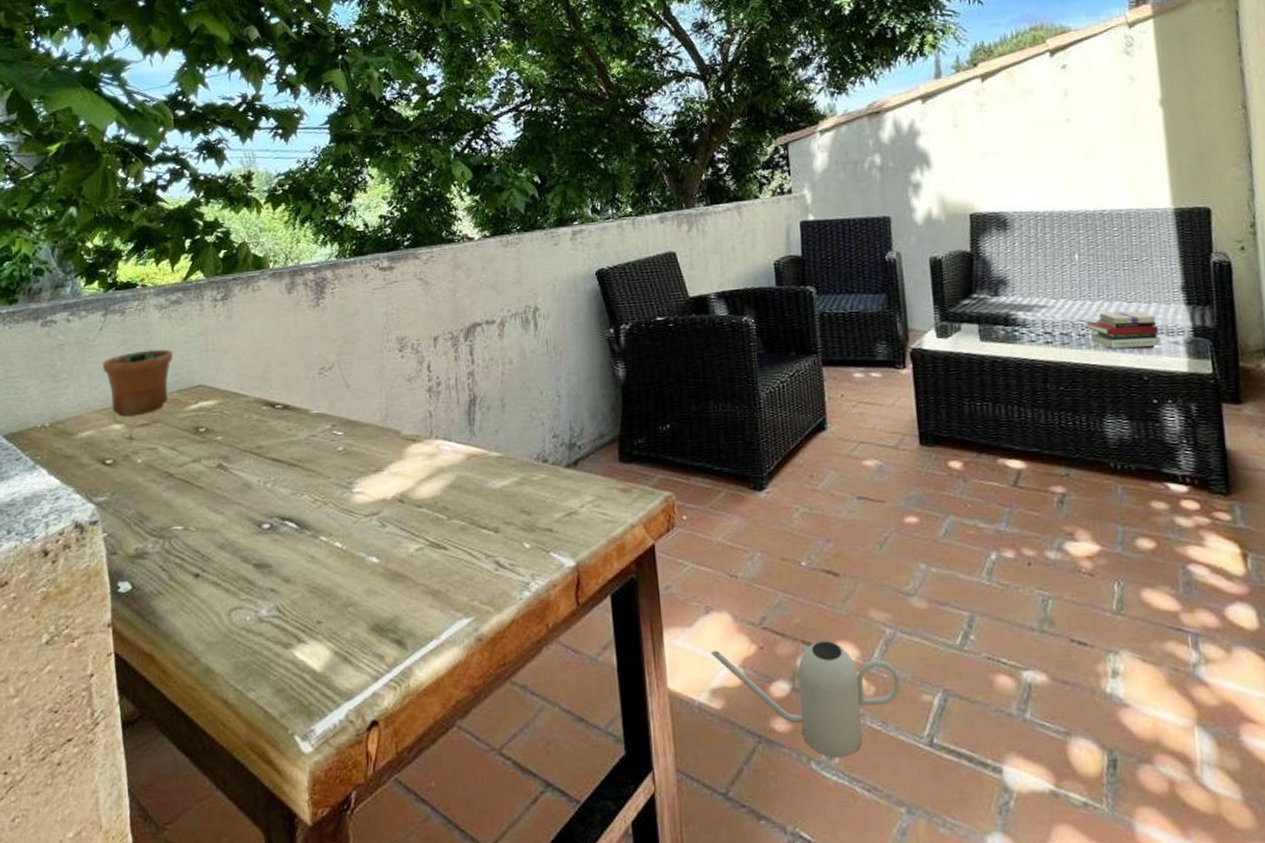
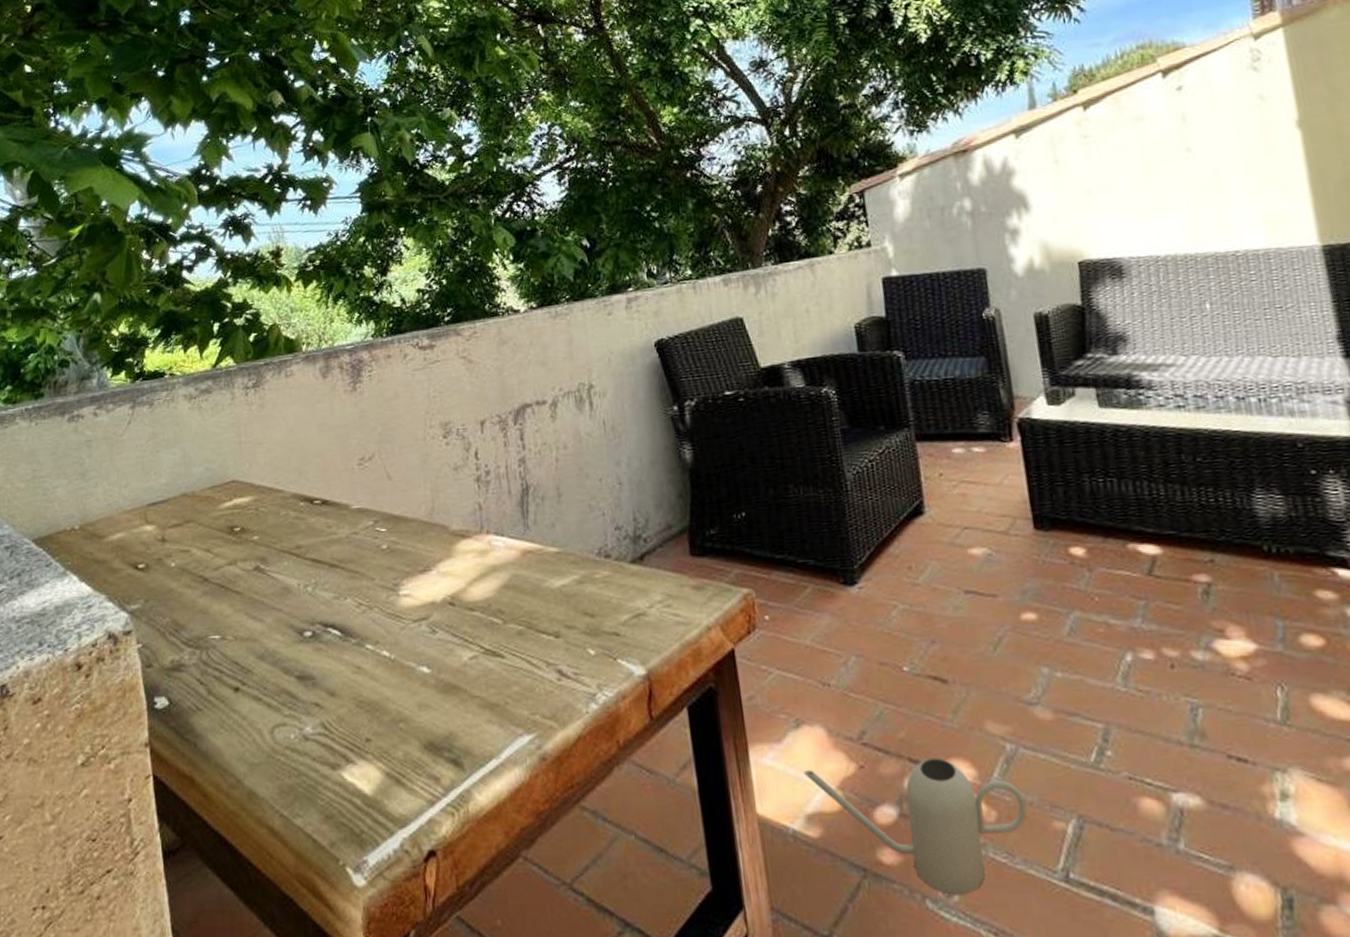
planter: present [102,349,173,417] -> none [131,442,204,517]
books: present [1085,311,1161,350] -> none [1223,366,1316,413]

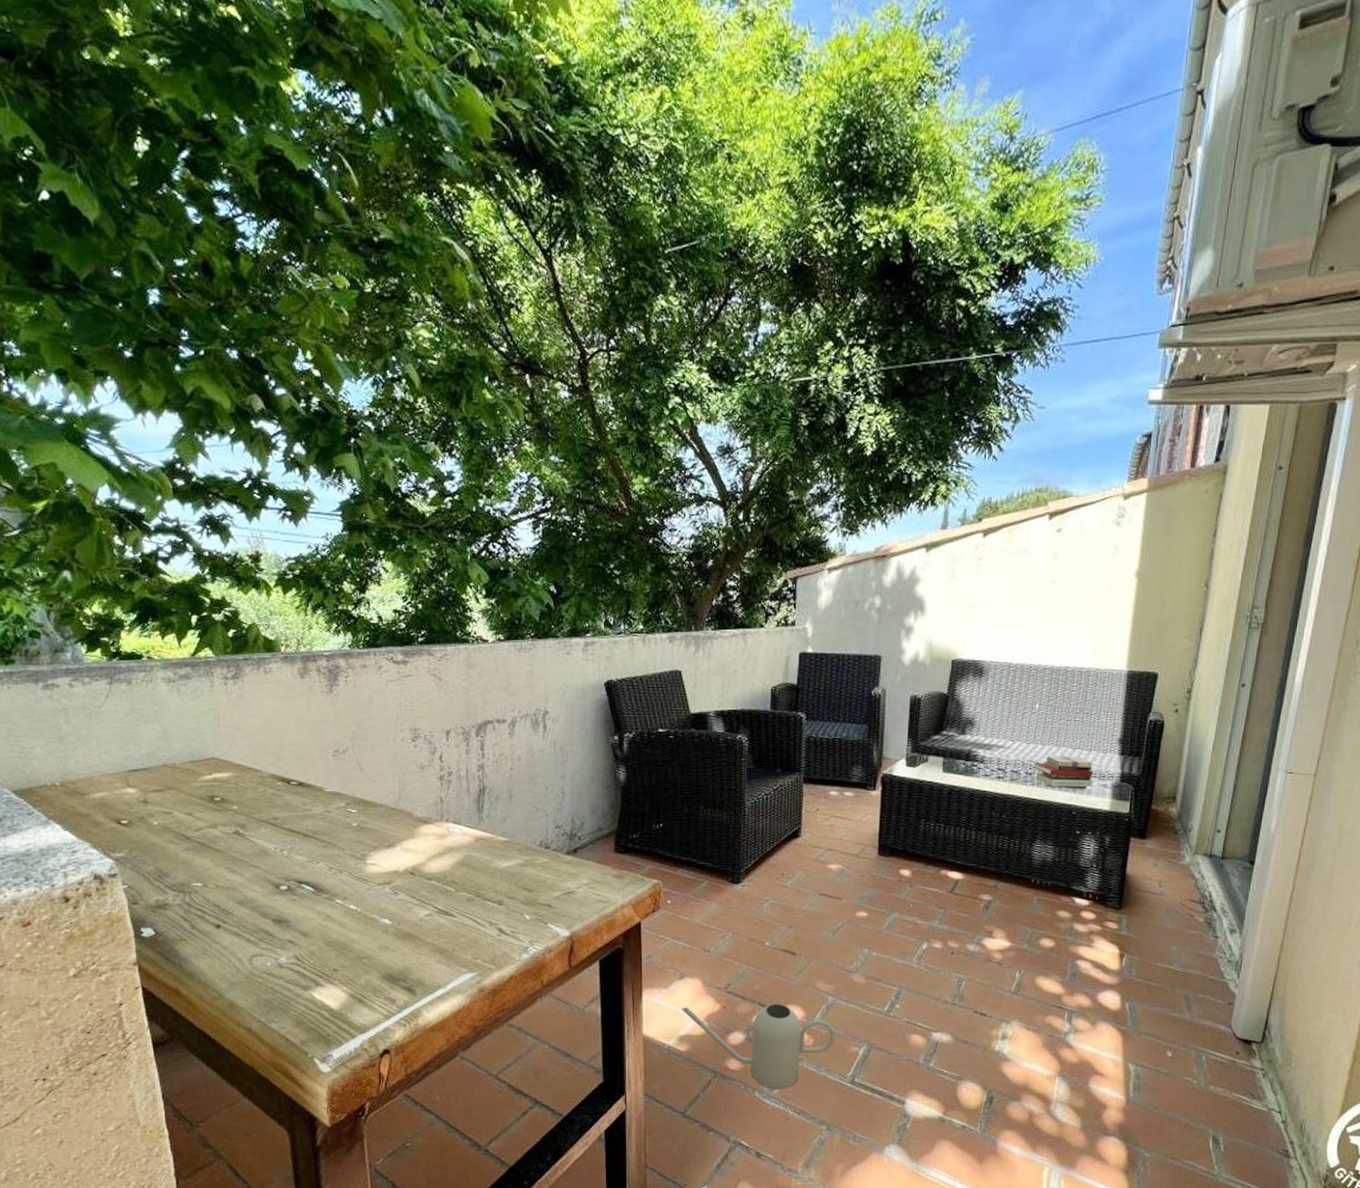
books: none [1223,366,1316,413] -> present [1033,755,1093,789]

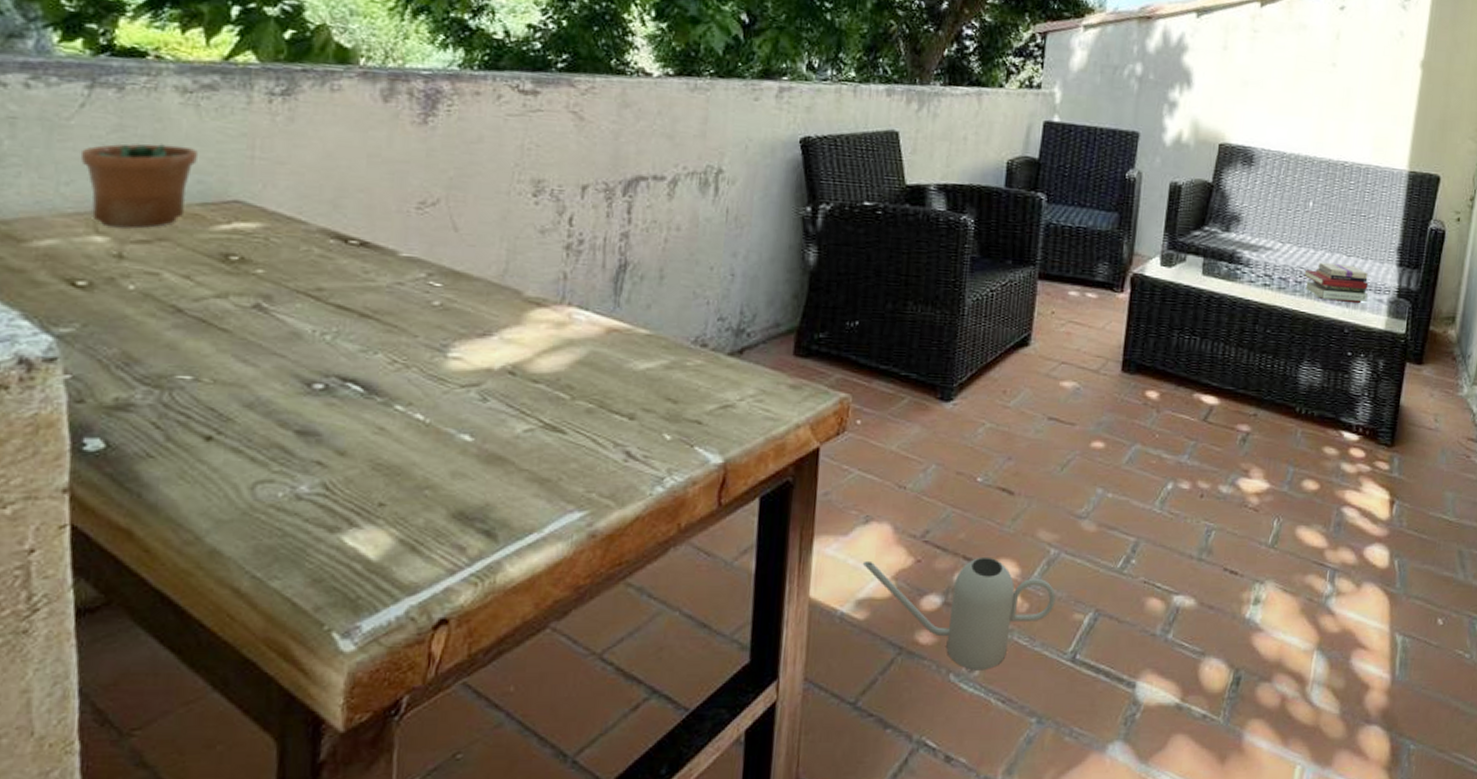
planter: none [110,721,184,782] -> present [80,143,198,228]

